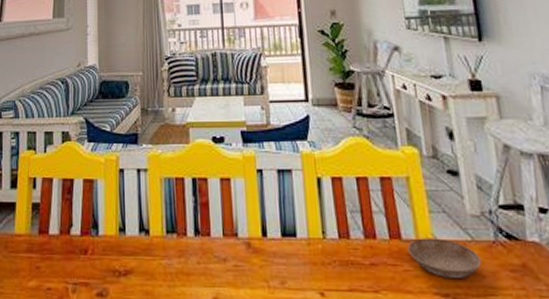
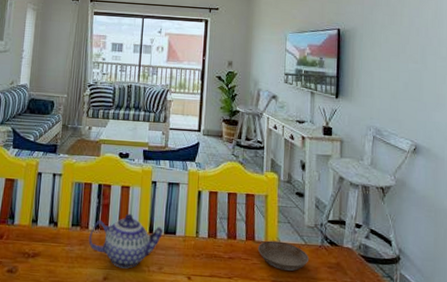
teapot: none [188,213,281,285] -> present [88,213,164,269]

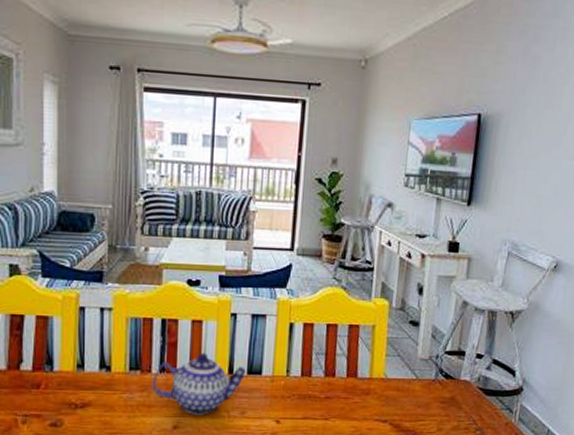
saucer: present [257,240,308,271] -> none [360,376,419,408]

